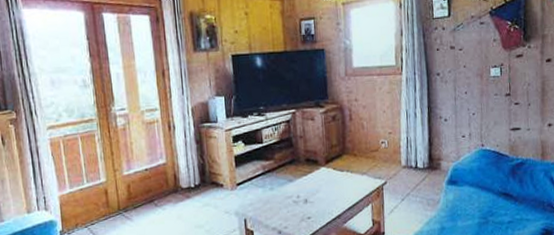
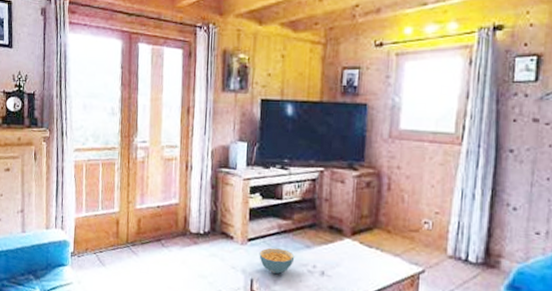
cereal bowl: none [248,186,281,210] -> present [259,247,295,274]

